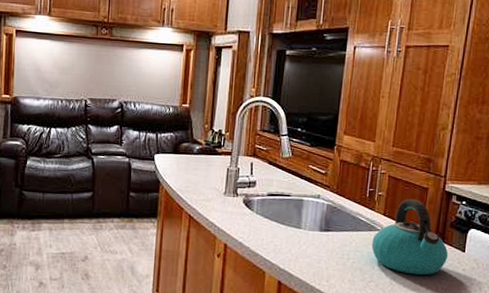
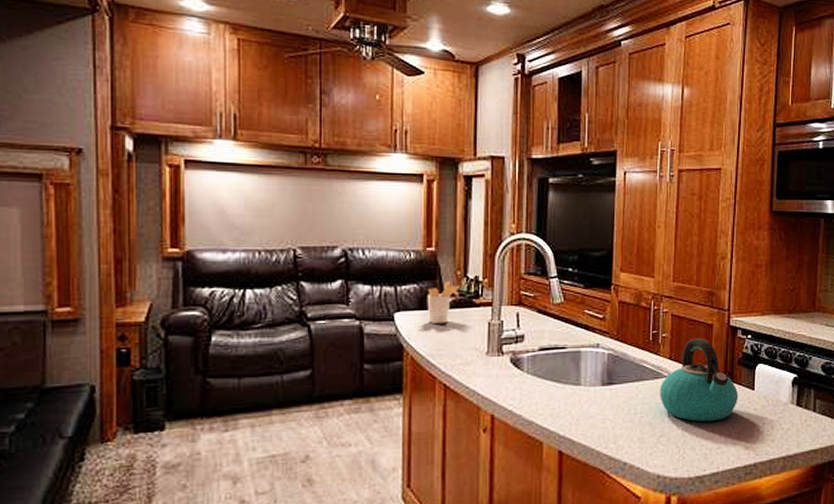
utensil holder: none [180,132,207,166] -> present [427,280,460,323]

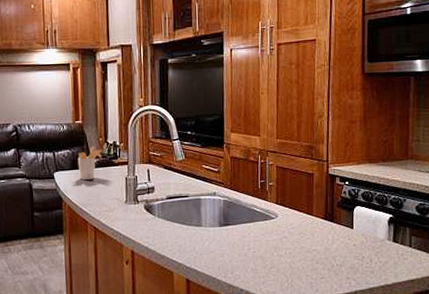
kettle: present [660,338,739,422] -> none [269,185,339,256]

